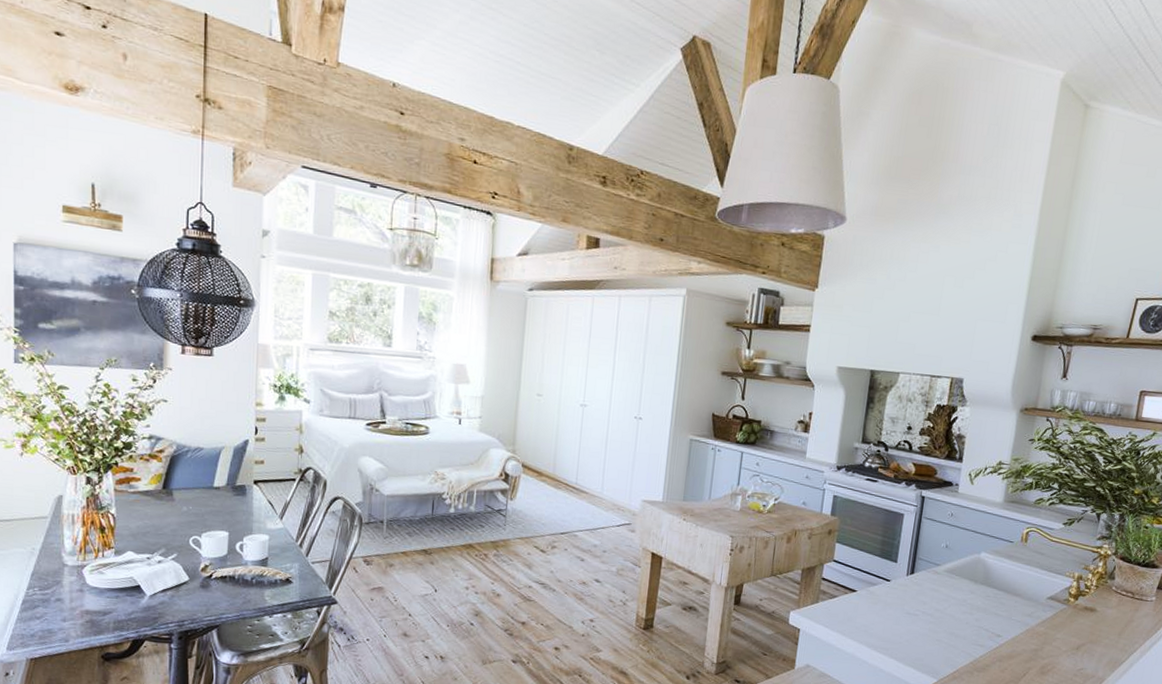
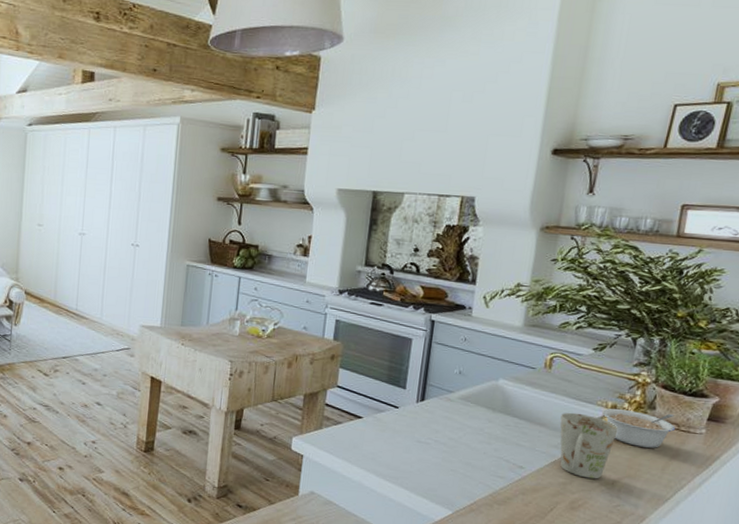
mug: none [1033,583,1083,645] -> present [560,412,619,479]
legume: none [1069,579,1131,616] -> present [601,408,676,449]

